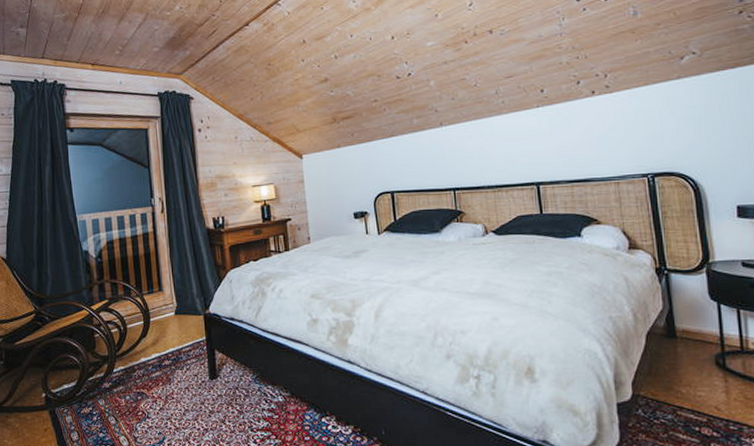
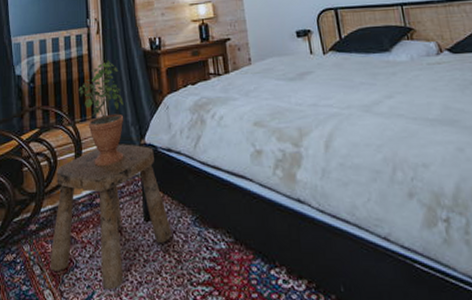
stool: none [123,313,235,436] -> present [50,144,172,290]
potted plant: none [145,236,190,334] -> present [79,59,124,167]

